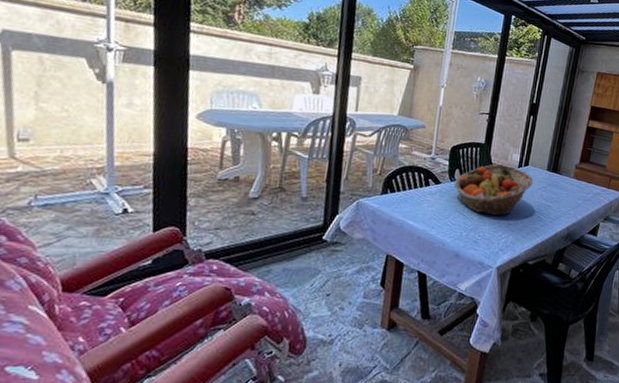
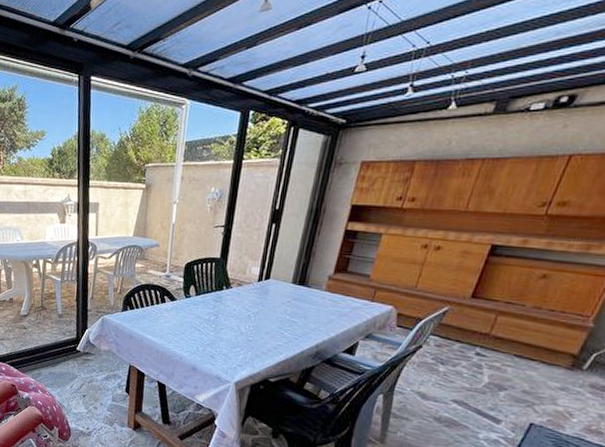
fruit basket: present [453,164,534,216] -> none [189,279,276,332]

